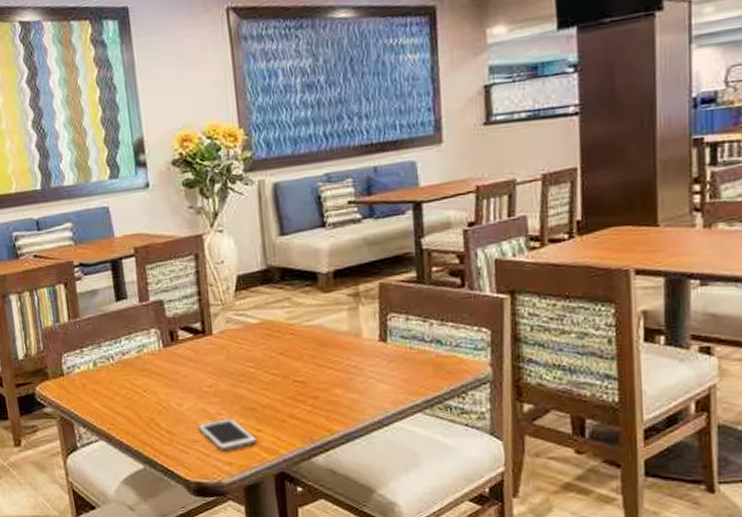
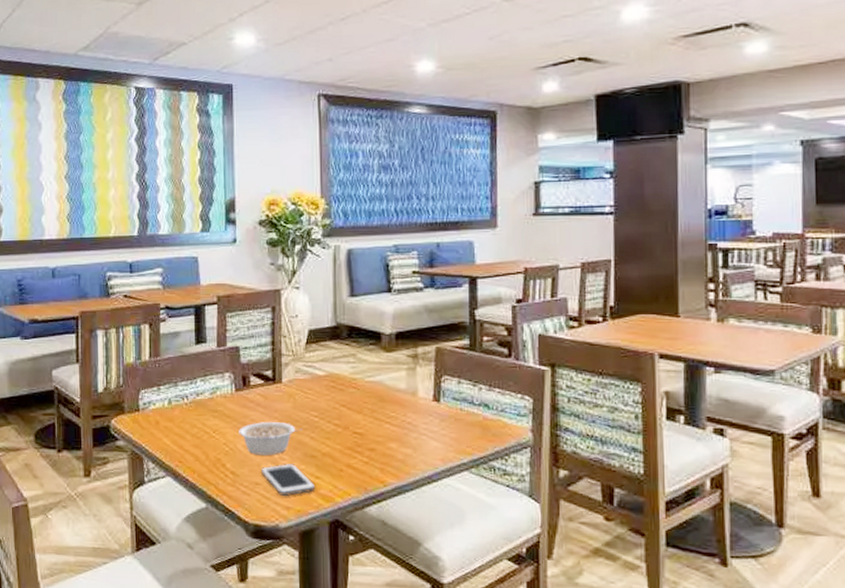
legume: none [171,376,239,412] -> present [239,422,303,455]

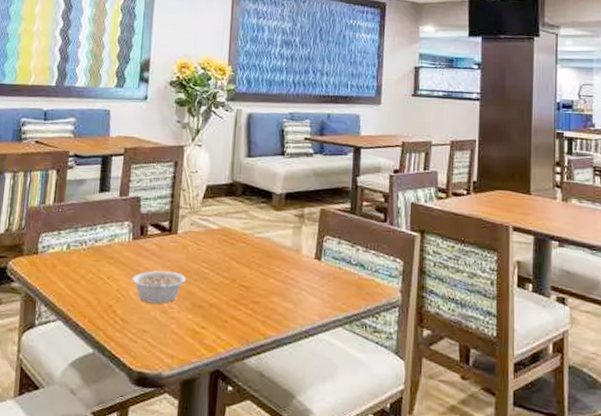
cell phone: present [260,464,316,496] -> none [149,312,201,345]

